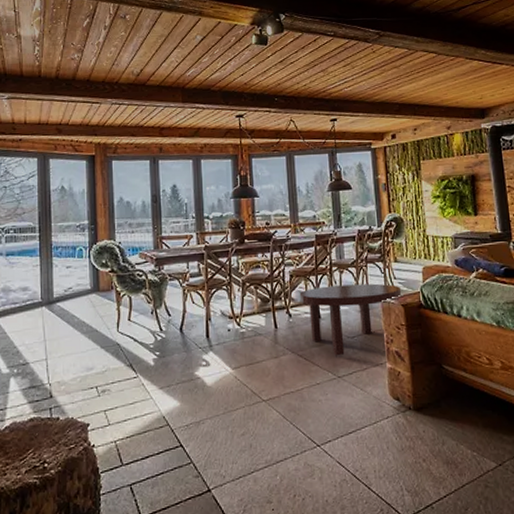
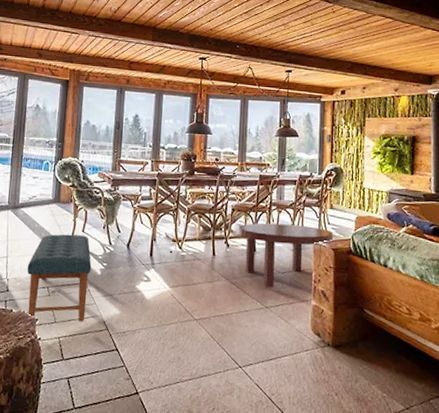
bench: none [70,324,143,424] -> present [27,234,92,322]

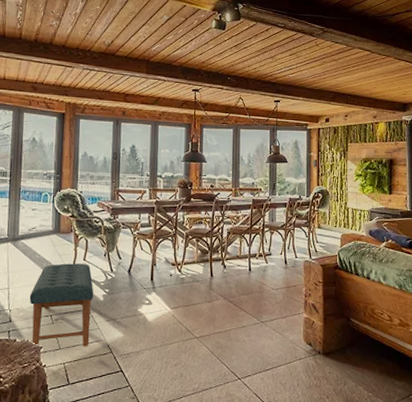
coffee table: present [238,223,334,288] -> none [234,244,322,304]

